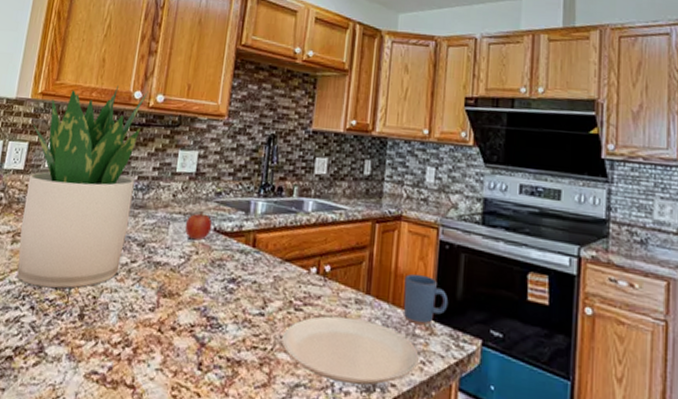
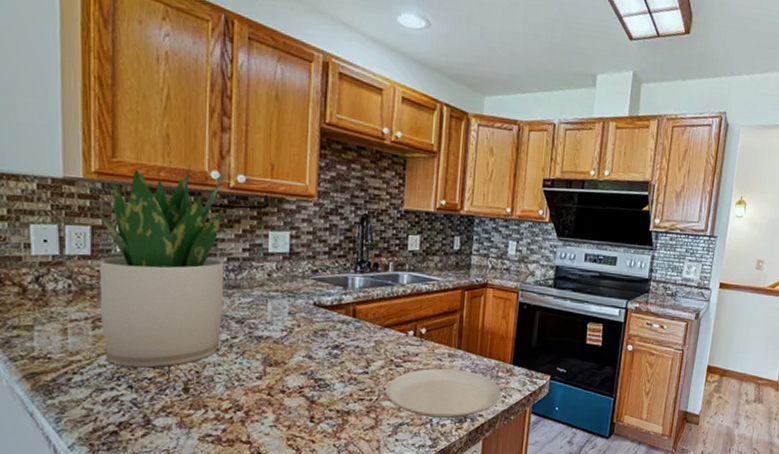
fruit: present [184,212,213,240] -> none [284,289,312,315]
mug: present [403,273,449,325] -> none [489,330,526,368]

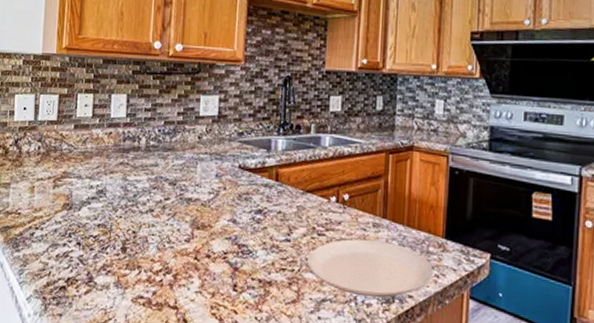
planter: present [91,164,227,368] -> none [60,37,167,226]

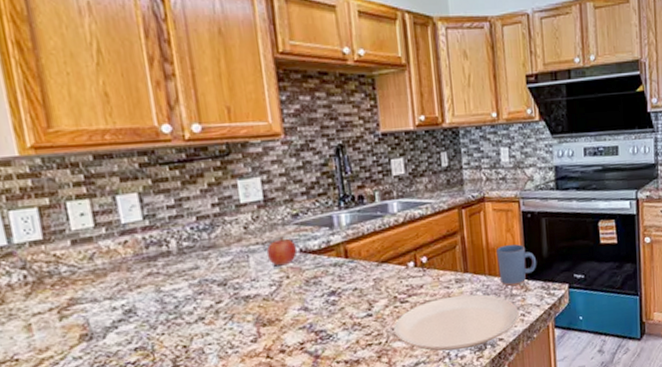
fruit: none [211,151,237,177] -> present [266,237,298,266]
mug: none [417,198,459,243] -> present [496,244,537,286]

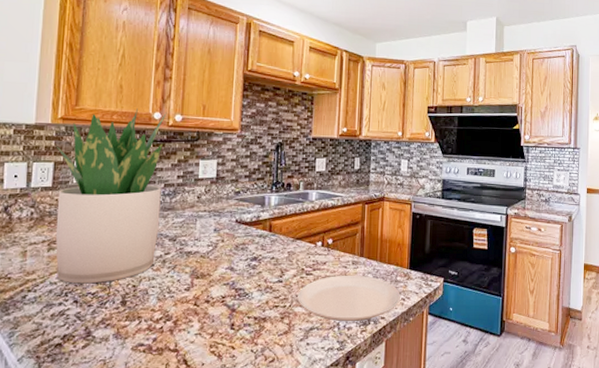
planter: none [34,122,204,356] -> present [55,108,167,284]
fruit: present [266,237,298,266] -> none [210,208,234,231]
mug: present [496,244,537,286] -> none [388,238,420,273]

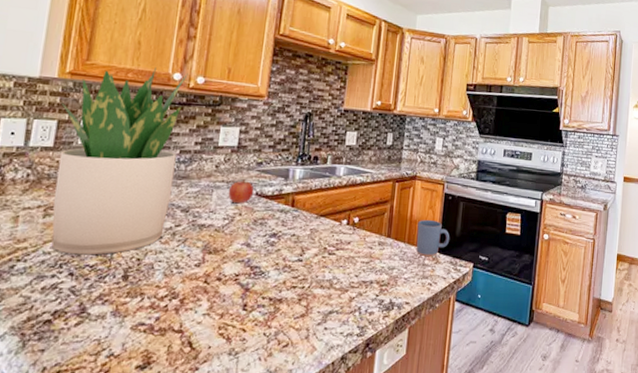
fruit: none [210,208,234,231] -> present [228,179,255,204]
plate: present [297,275,400,322] -> none [317,256,427,307]
mug: none [388,238,420,273] -> present [416,219,450,256]

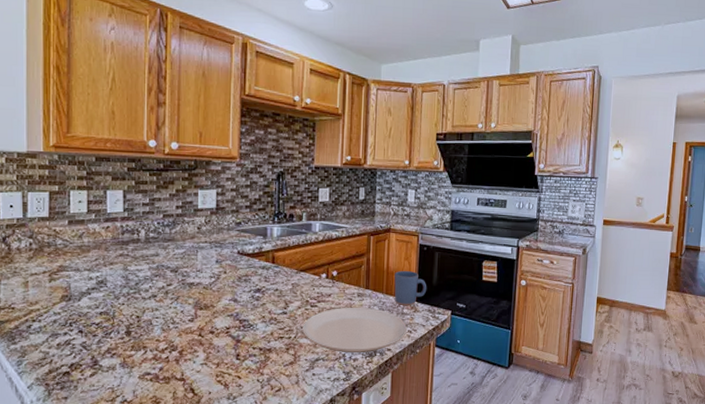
planter: present [51,67,188,255] -> none [50,136,162,314]
fruit: present [228,179,255,204] -> none [212,239,236,263]
plate: none [317,256,427,307] -> present [302,307,407,354]

